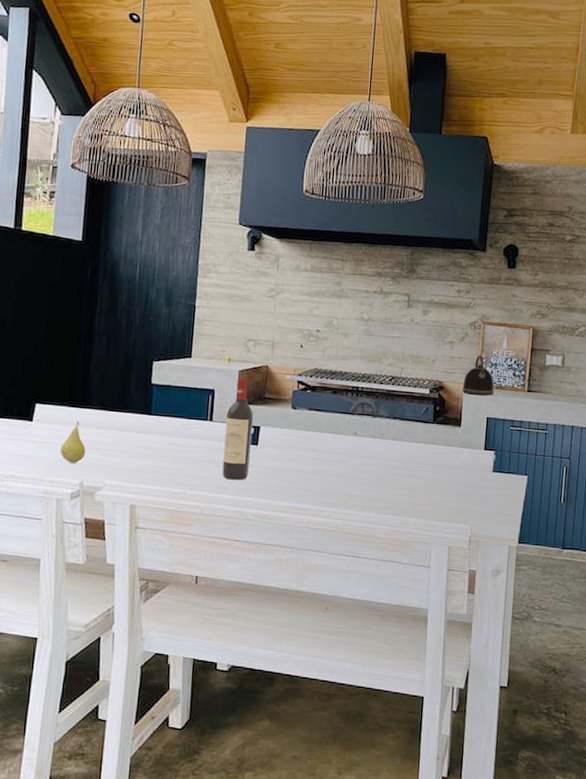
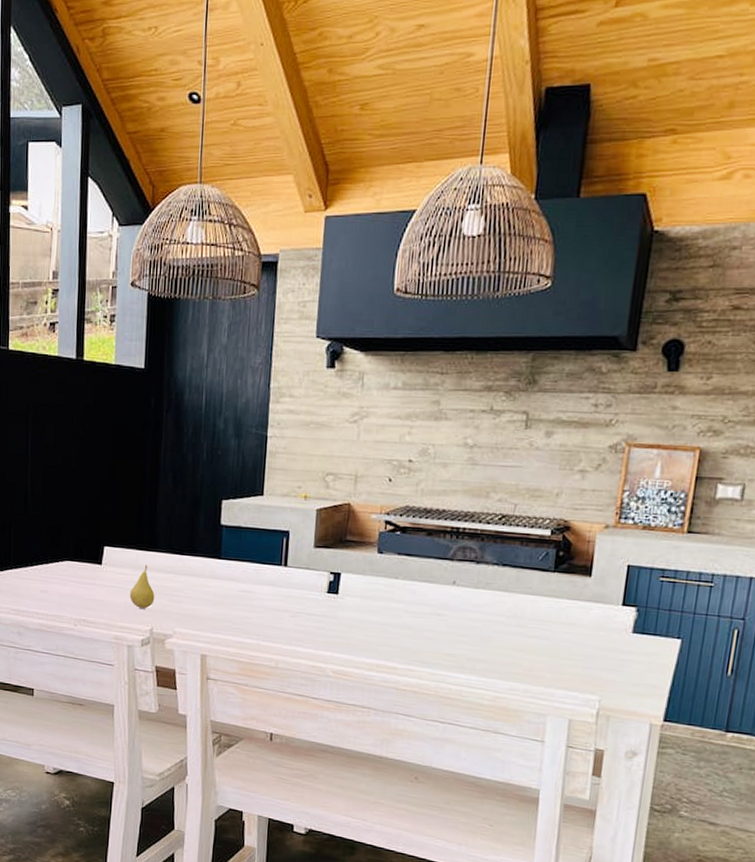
wine bottle: present [222,377,253,480] -> none [298,517,333,633]
kettle: present [462,355,495,396] -> none [595,487,640,539]

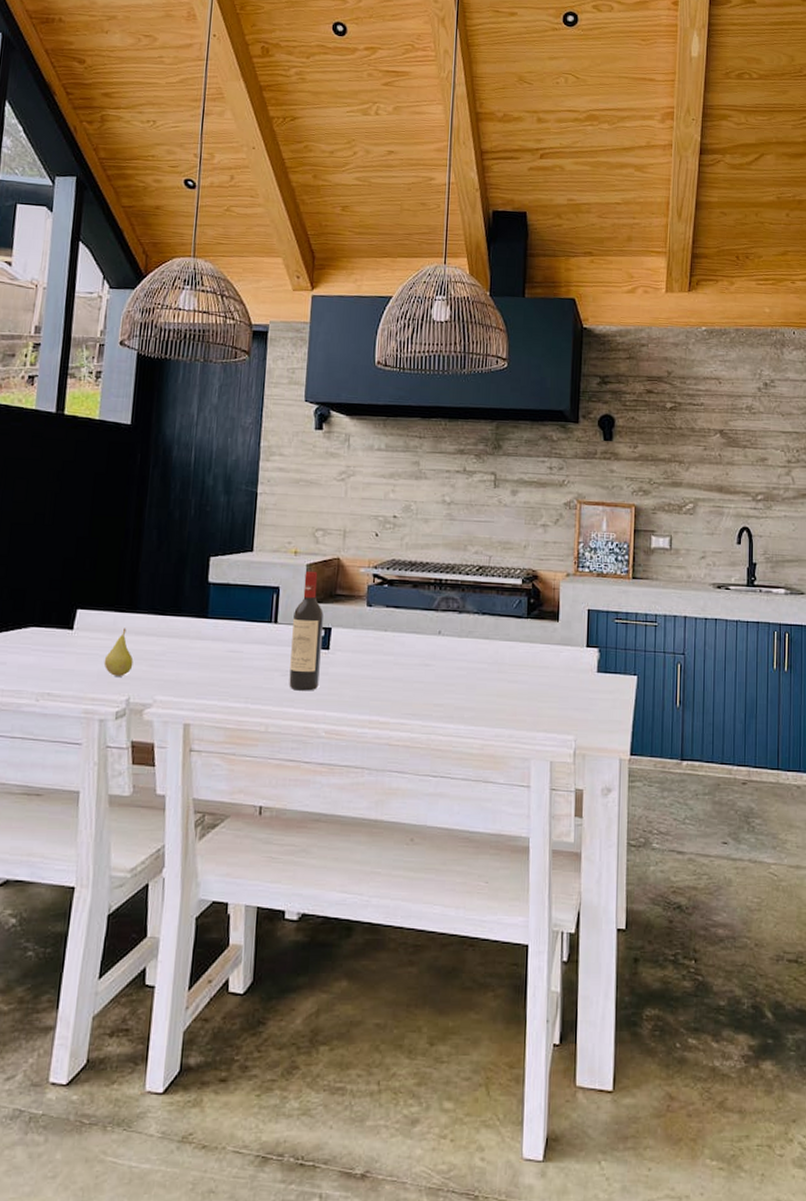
wine bottle: none [298,517,333,633] -> present [289,572,324,691]

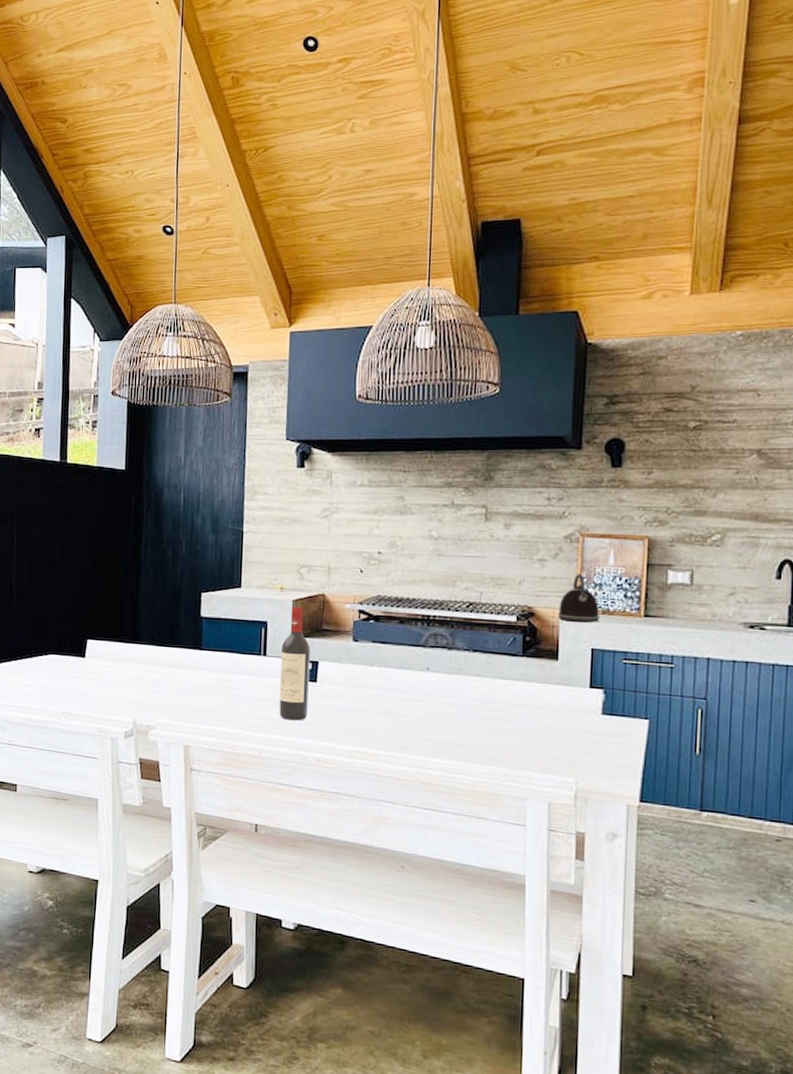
fruit: present [104,628,133,676] -> none [112,657,138,701]
kettle: none [559,539,595,586] -> present [558,574,600,623]

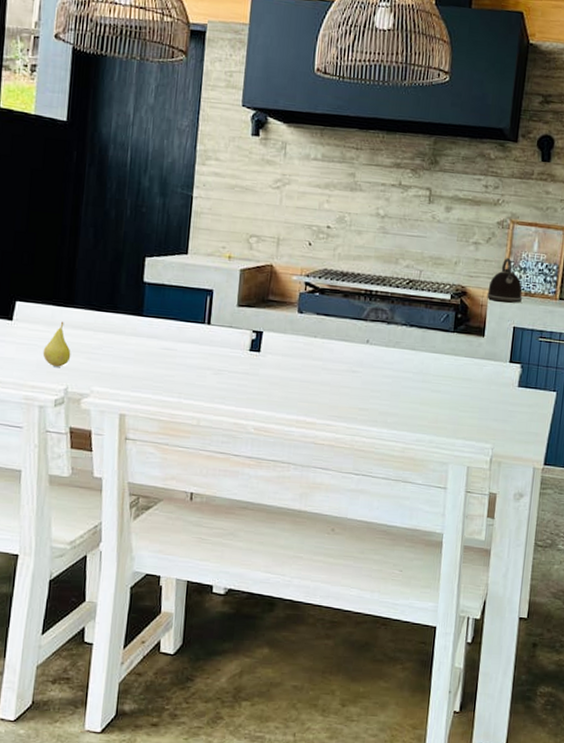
fruit: none [112,657,138,701] -> present [42,321,71,367]
wine bottle: present [279,607,310,721] -> none [220,276,256,390]

